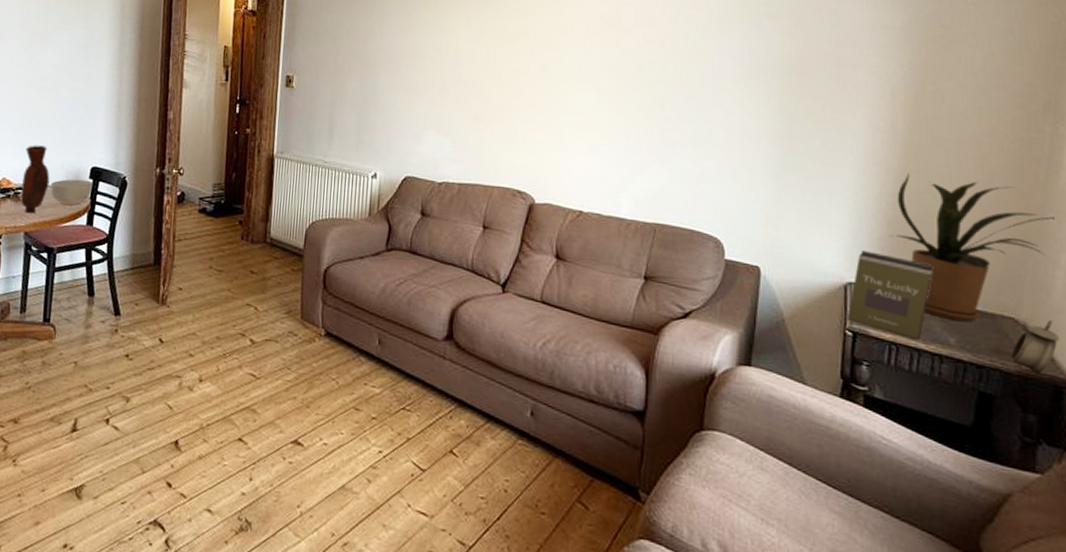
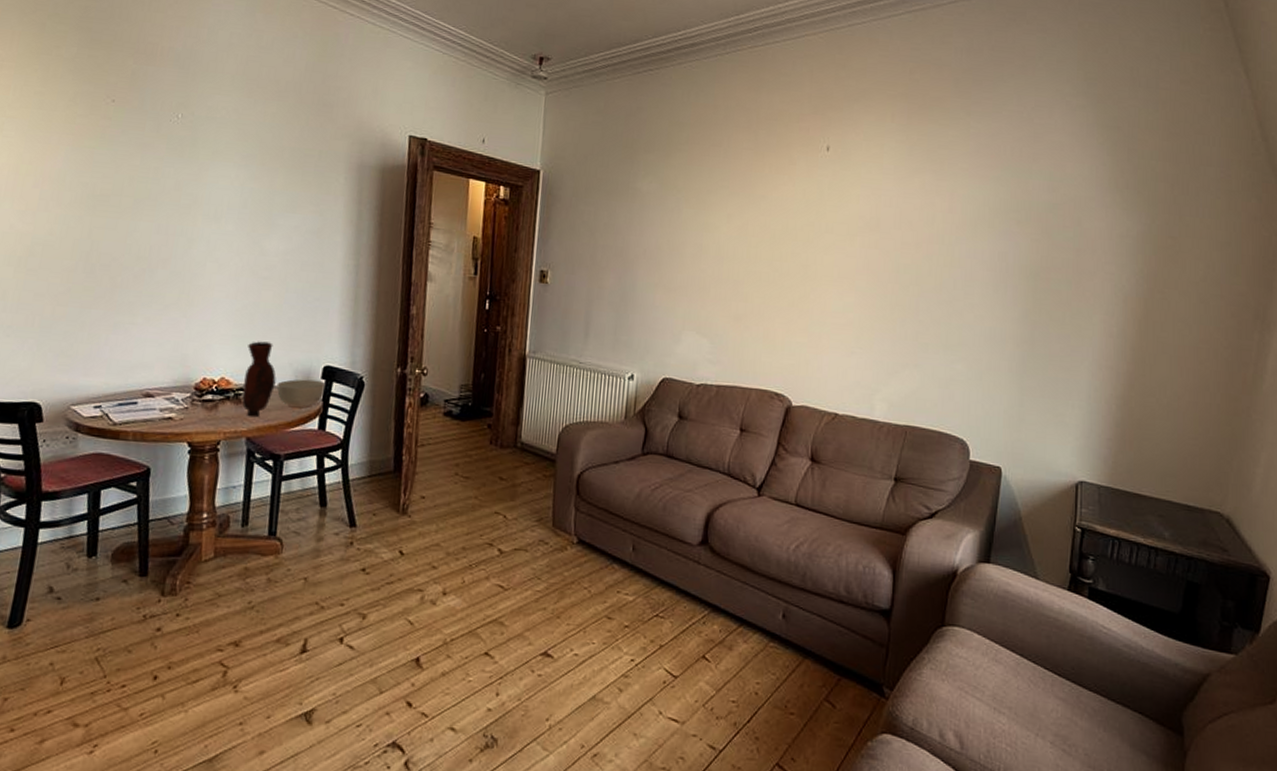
books: present [848,250,932,339] -> none [1078,451,1153,534]
house plant: present [890,172,1055,322] -> none [1118,376,1258,517]
alarm clock: present [1010,320,1060,374] -> none [1215,513,1257,563]

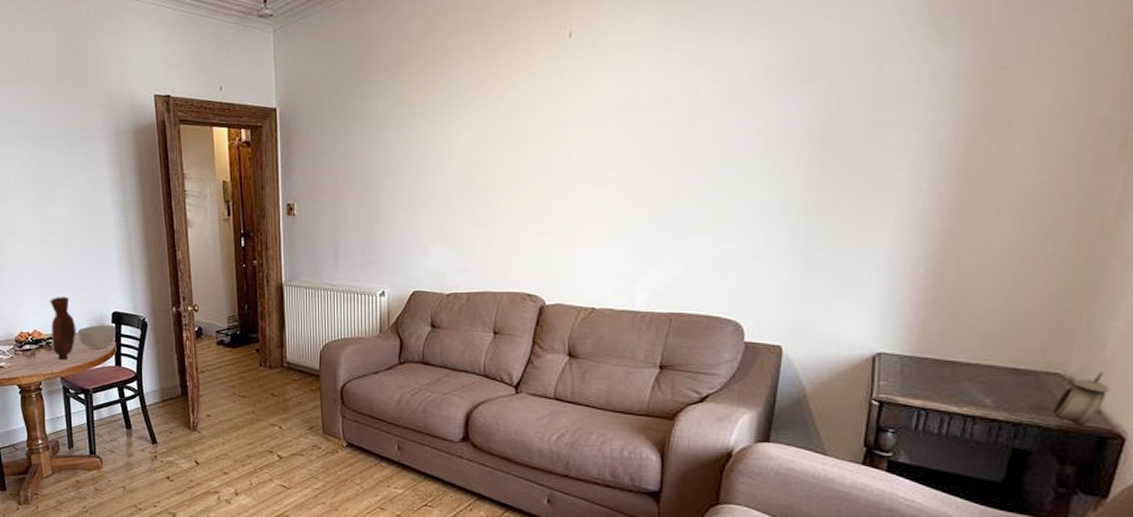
alarm clock: none [1215,513,1257,563] -> present [1051,372,1110,426]

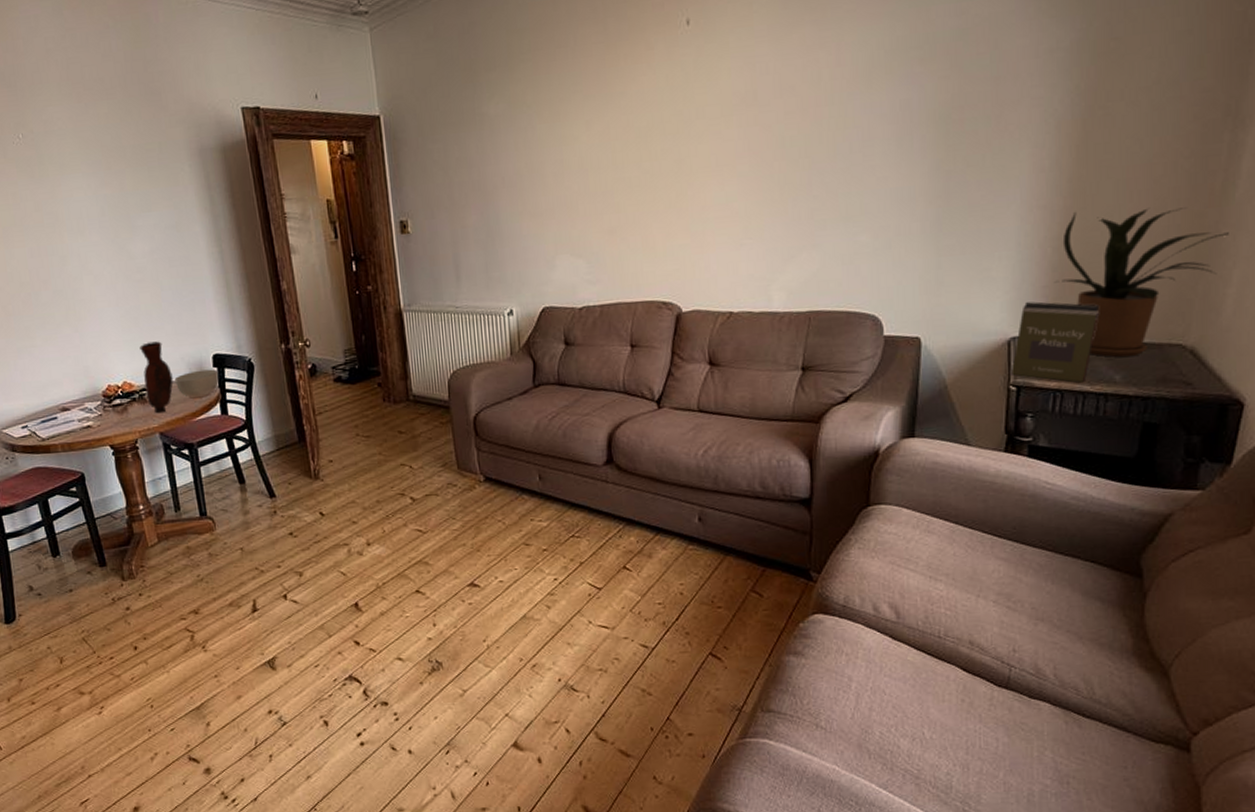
books: none [875,320,972,403] -> present [1011,301,1099,383]
house plant: none [926,234,1119,382] -> present [1055,207,1229,358]
alarm clock: present [1051,372,1110,426] -> none [1176,340,1228,396]

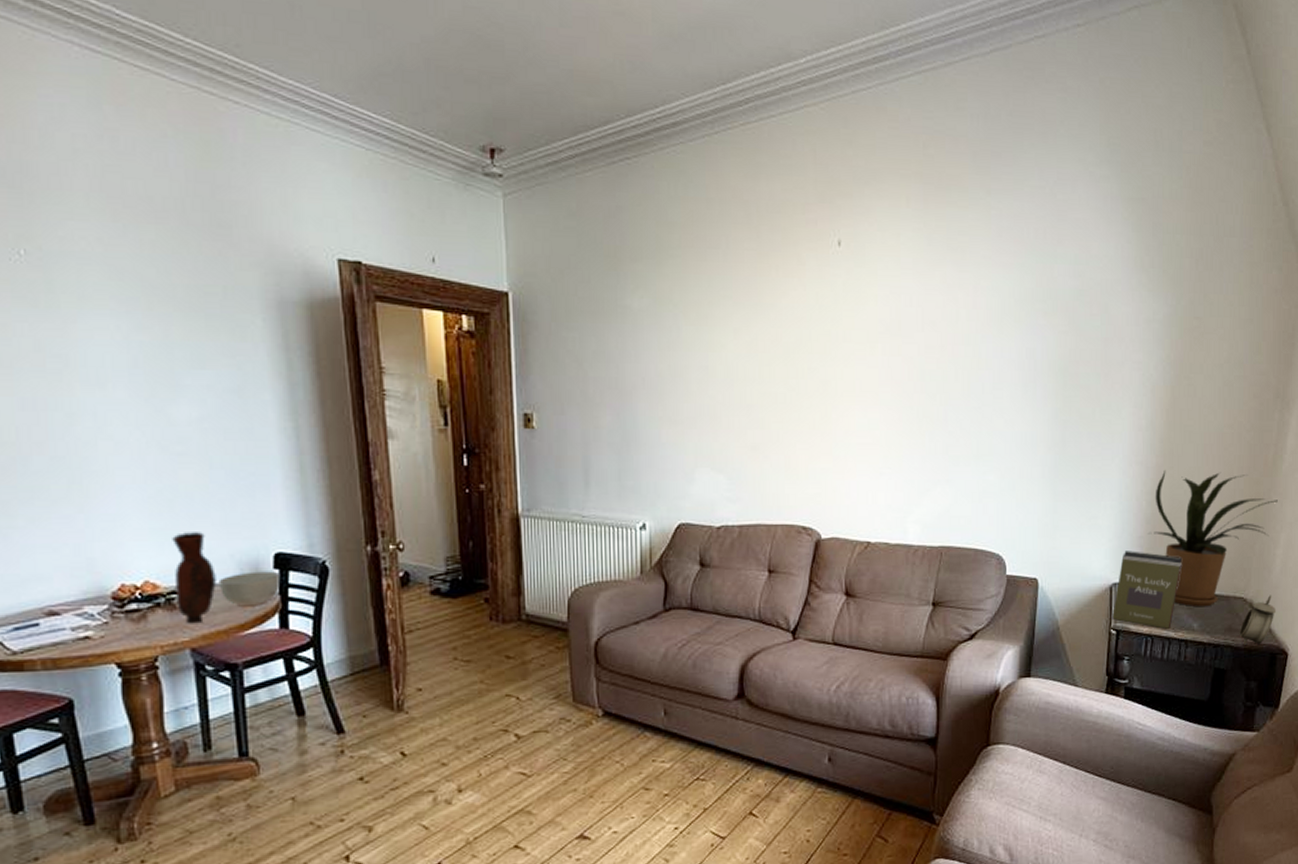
alarm clock: none [1176,340,1228,396] -> present [1239,595,1277,645]

